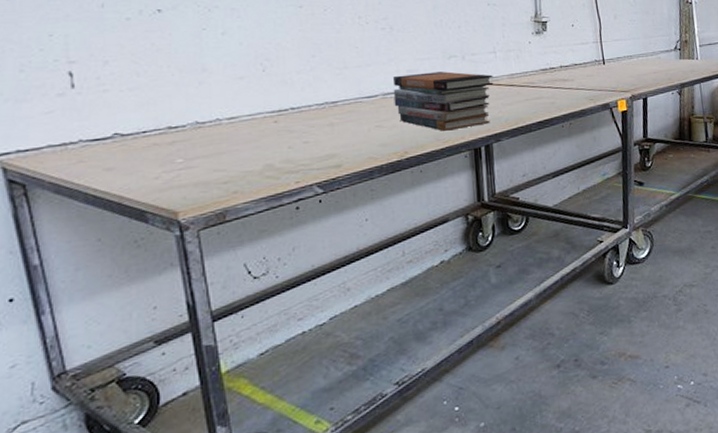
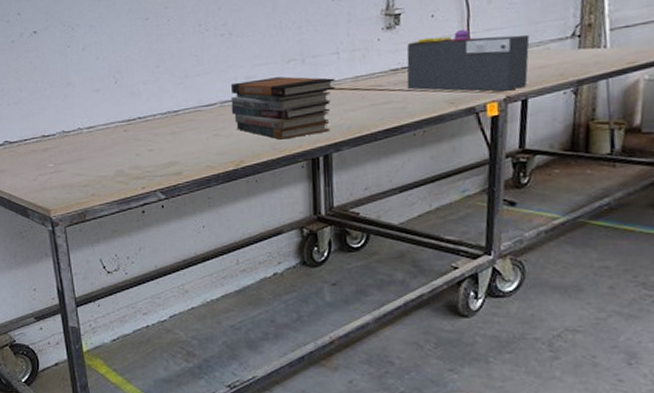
desk organizer: none [553,39,646,91] -> present [406,30,530,91]

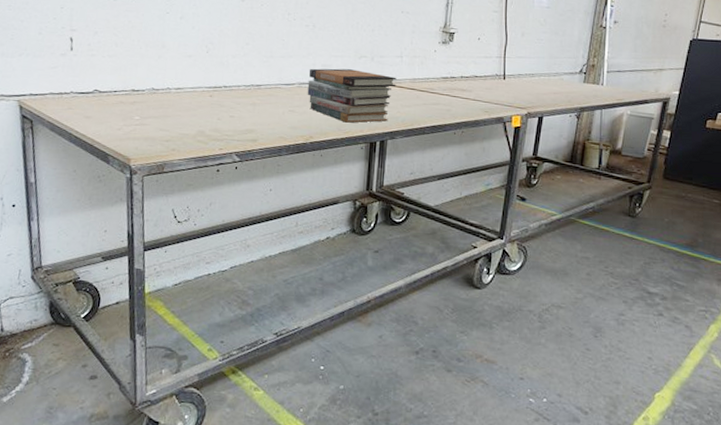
desk organizer: present [406,30,530,91] -> none [453,54,549,108]

